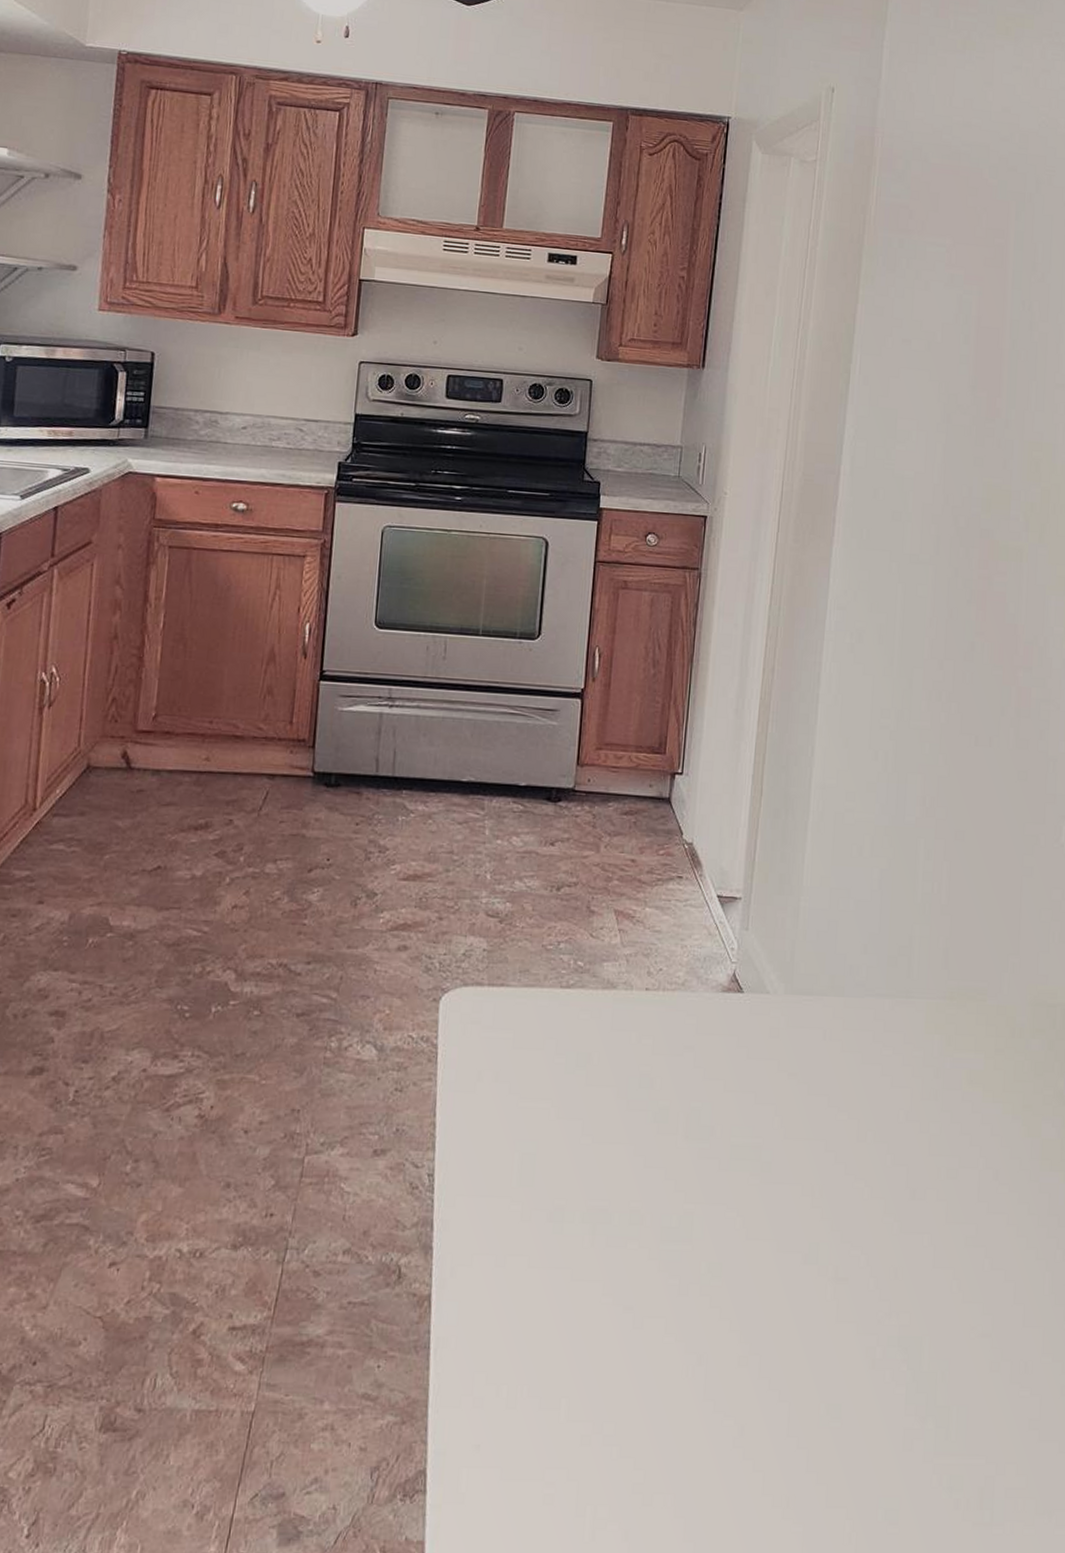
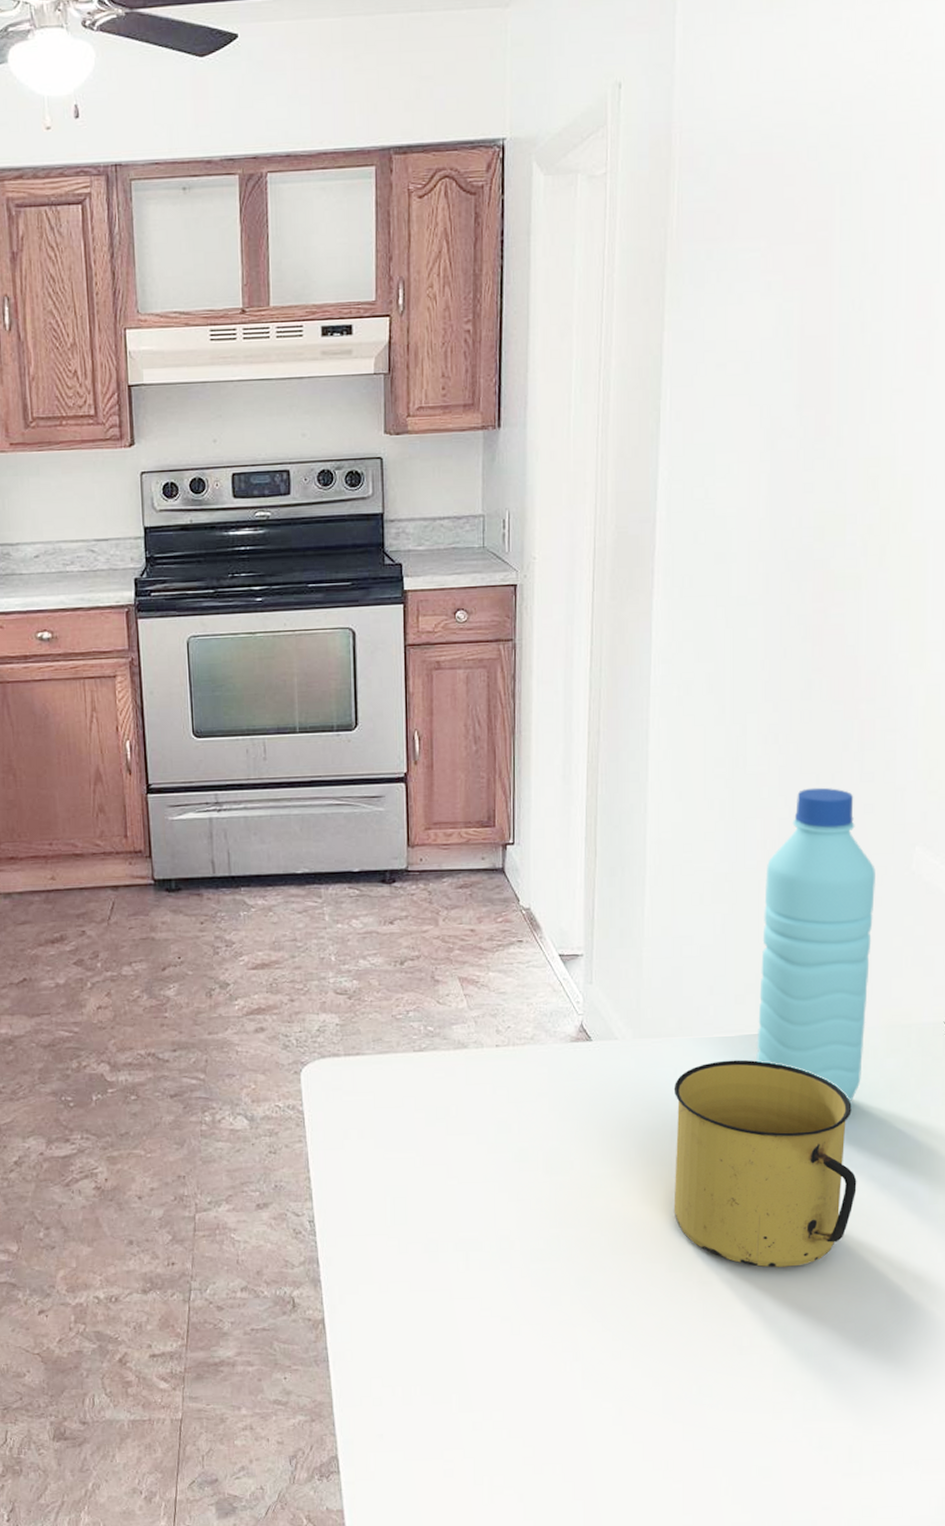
mug: none [813,1026,999,1267] -> present [673,1059,857,1268]
water bottle: none [905,748,1027,1083] -> present [756,787,875,1101]

